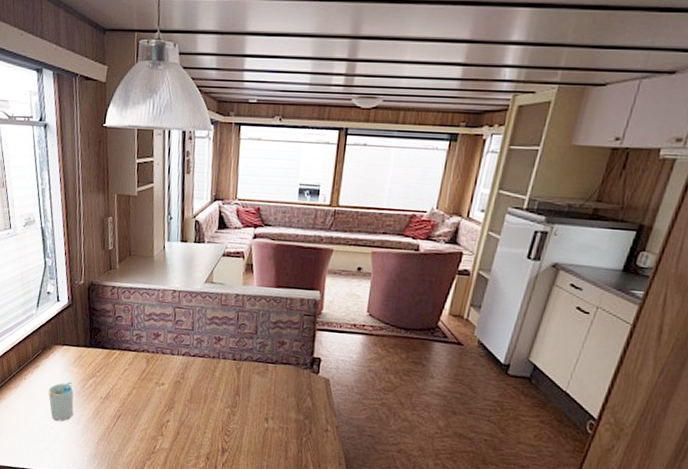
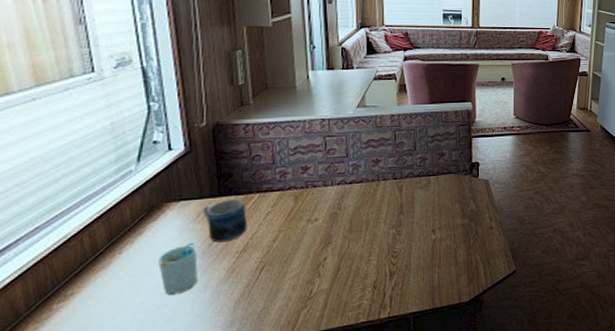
mug: none [79,351,110,387] -> present [203,198,248,243]

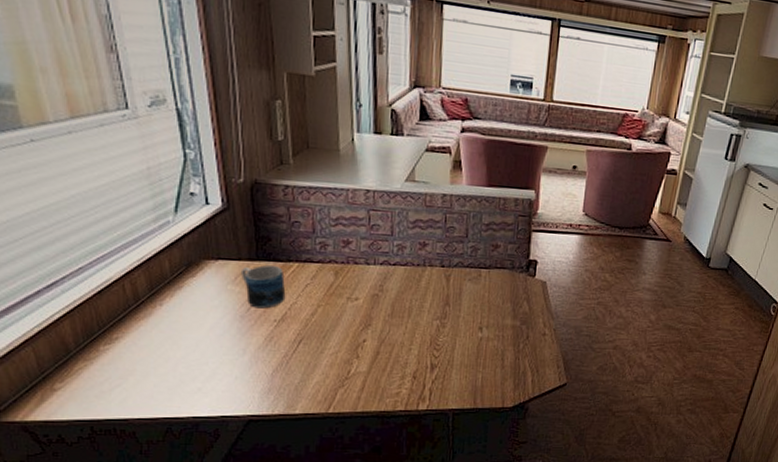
cup: present [158,242,198,296] -> none [198,304,236,355]

